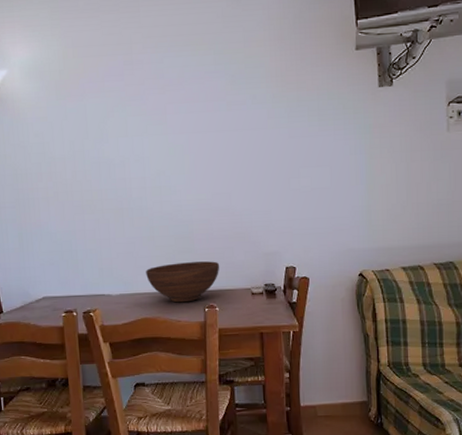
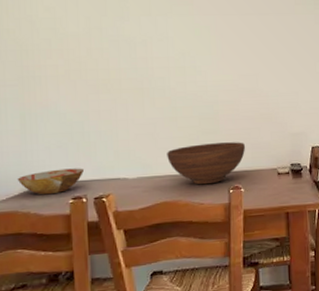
bowl: none [18,284,74,308] -> present [17,168,85,195]

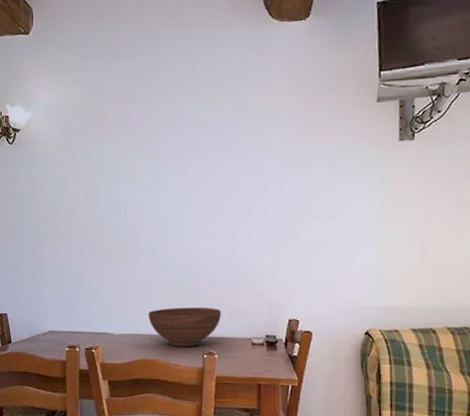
bowl: present [17,168,85,195] -> none [26,319,79,342]

